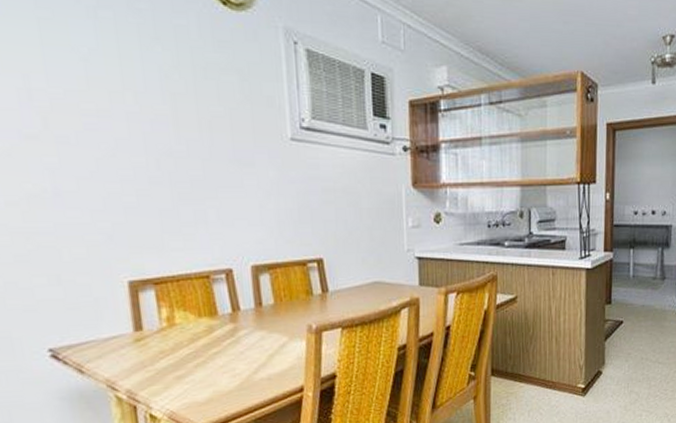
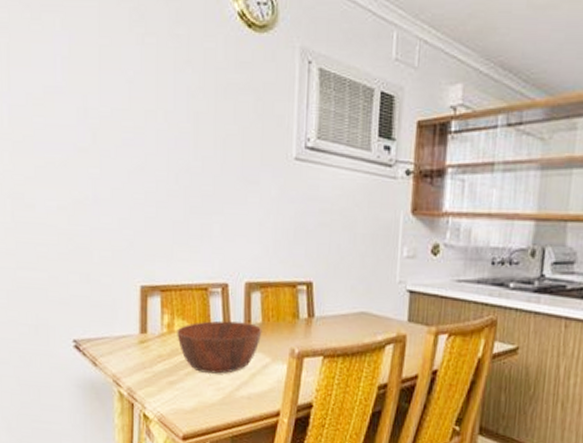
bowl: none [179,305,276,362] -> present [177,320,262,374]

